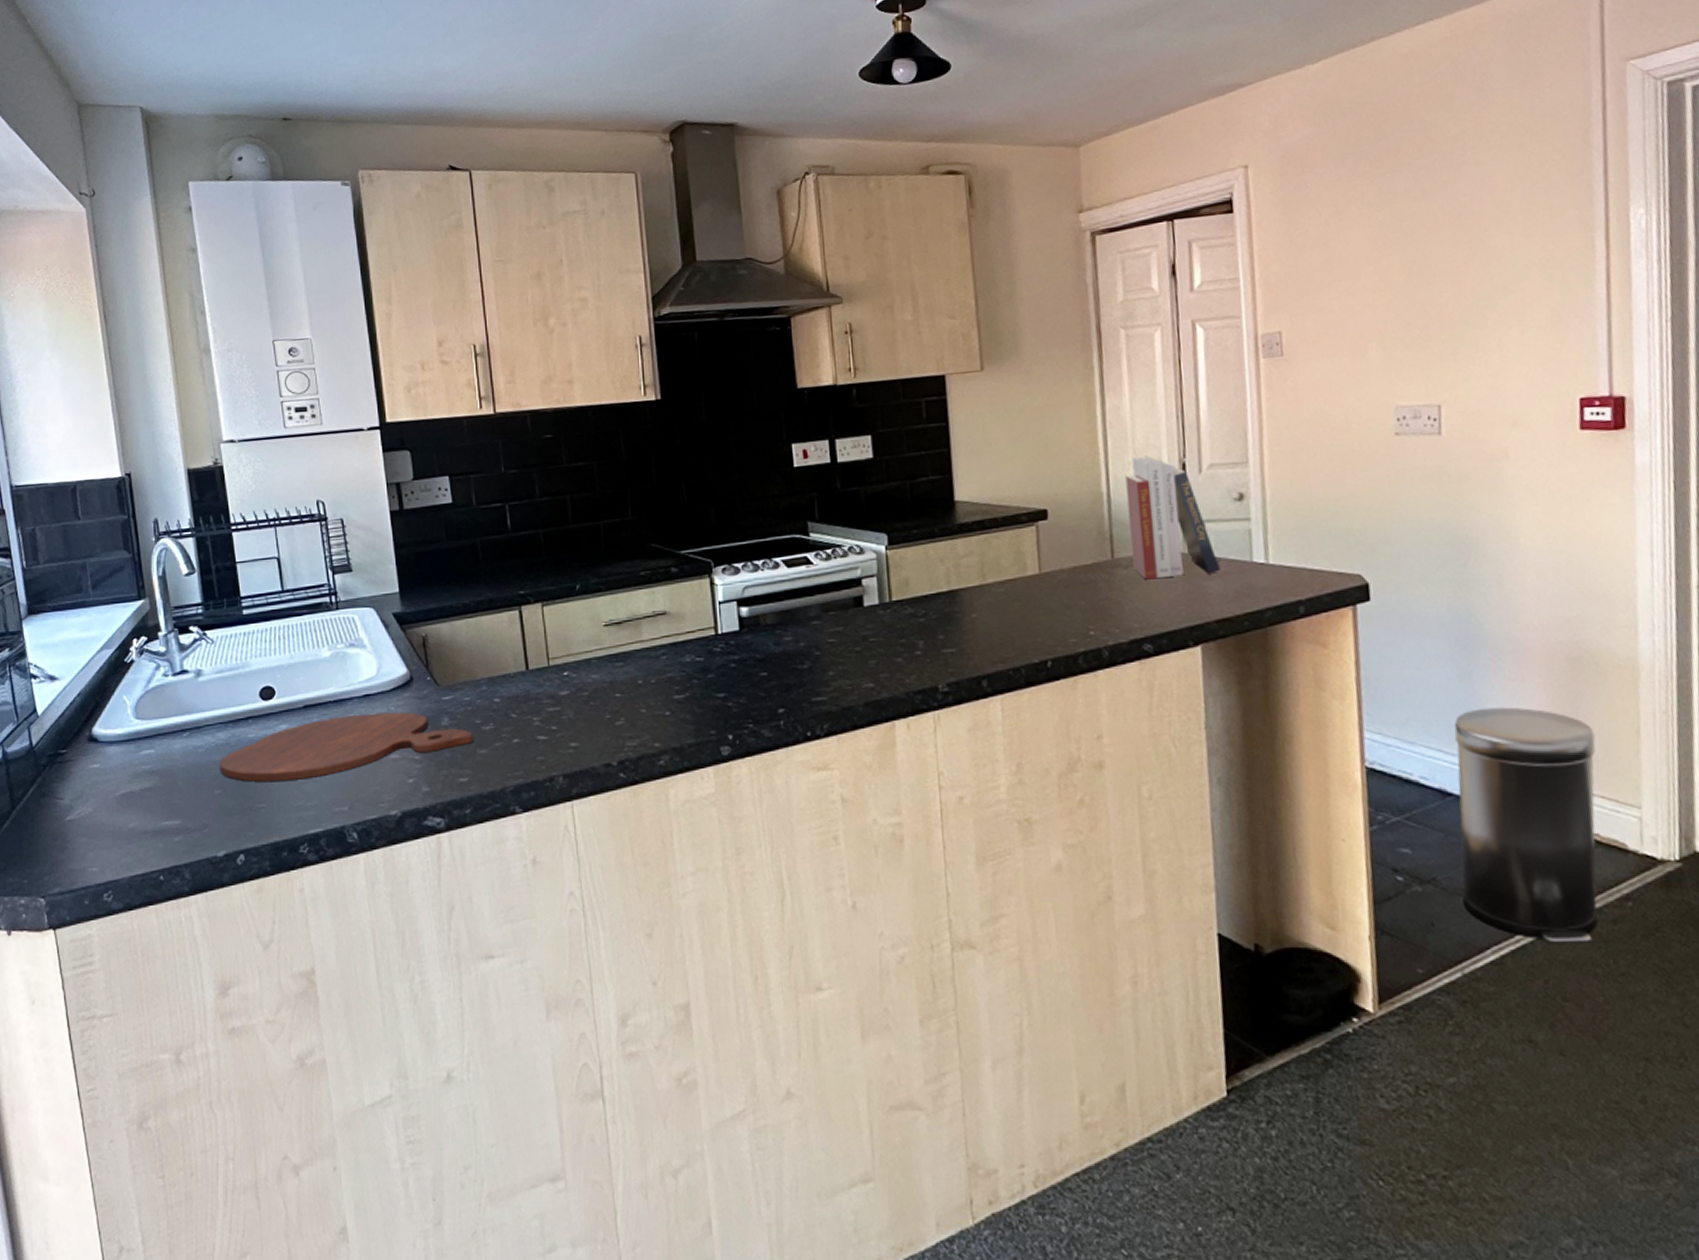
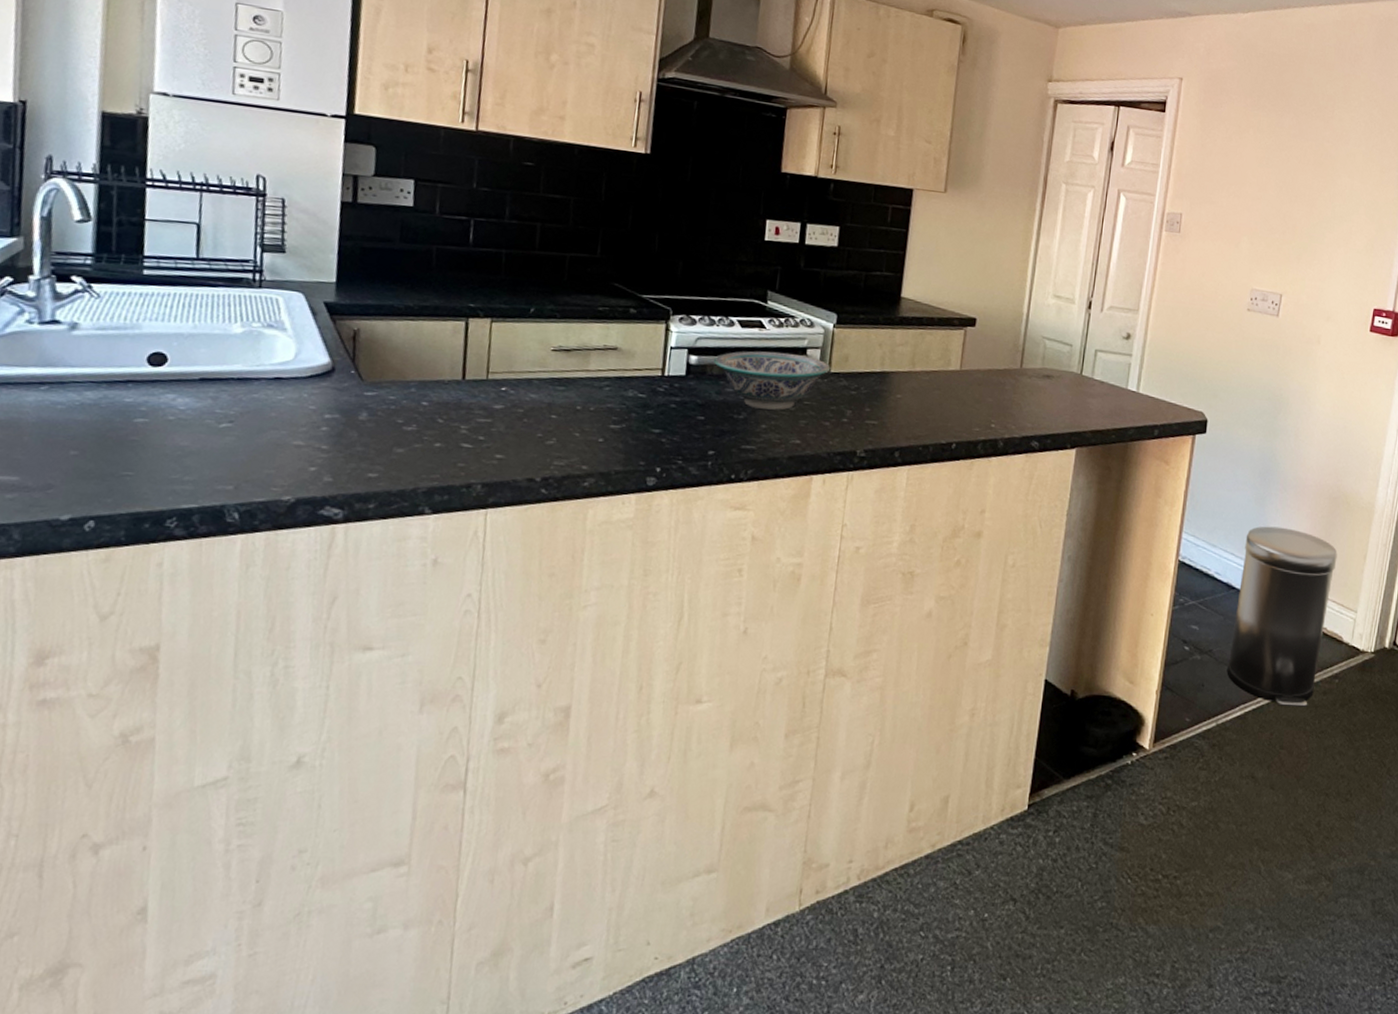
cutting board: present [220,712,473,782] -> none [80,395,392,453]
bowl: none [764,586,892,655] -> present [713,350,831,410]
books: present [1125,455,1221,580] -> none [1036,288,1103,394]

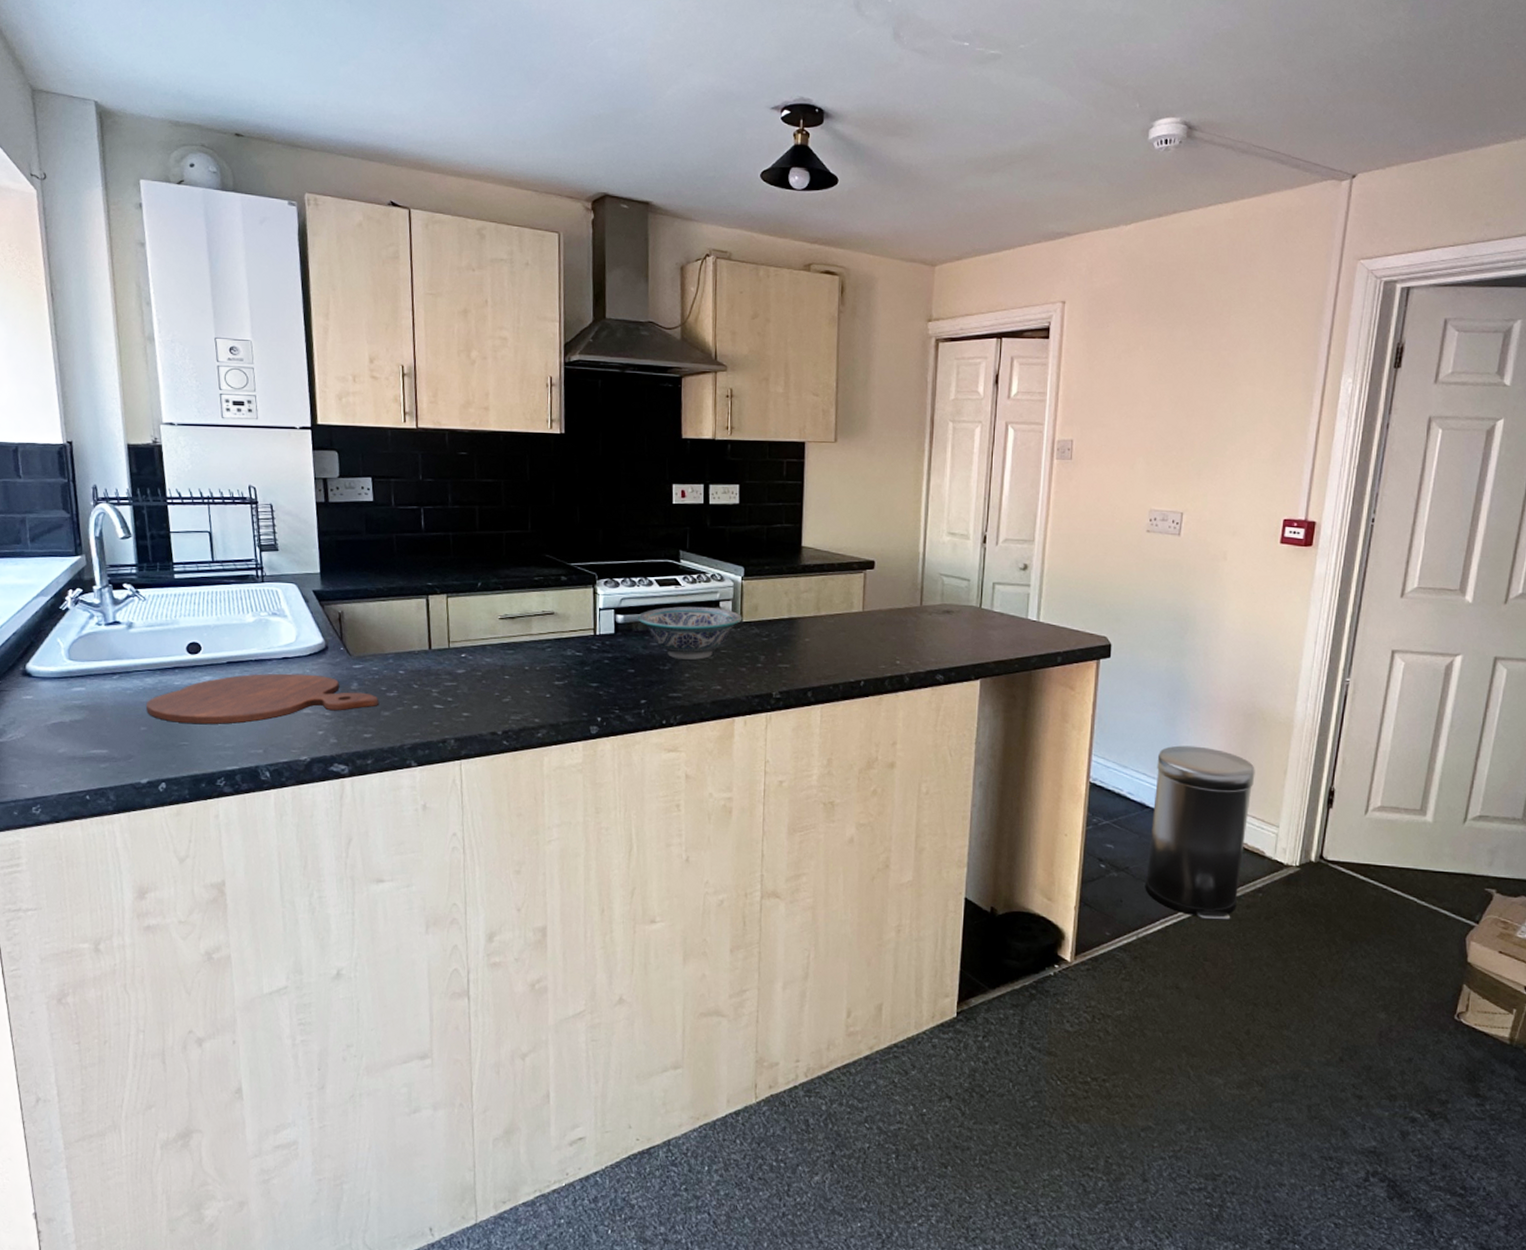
cutting board: none [80,395,392,453] -> present [146,673,379,725]

